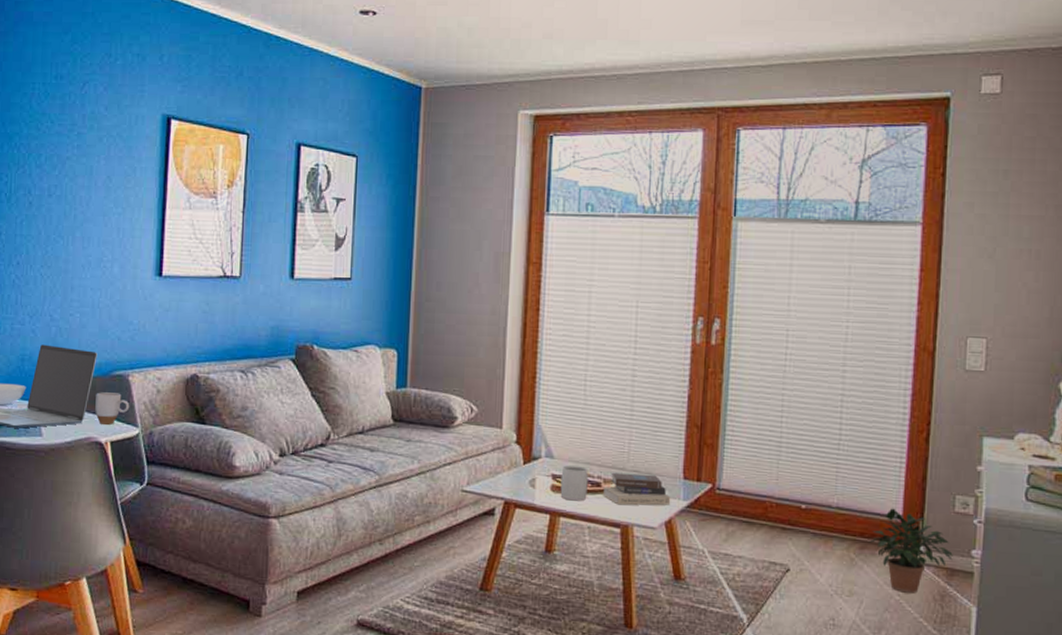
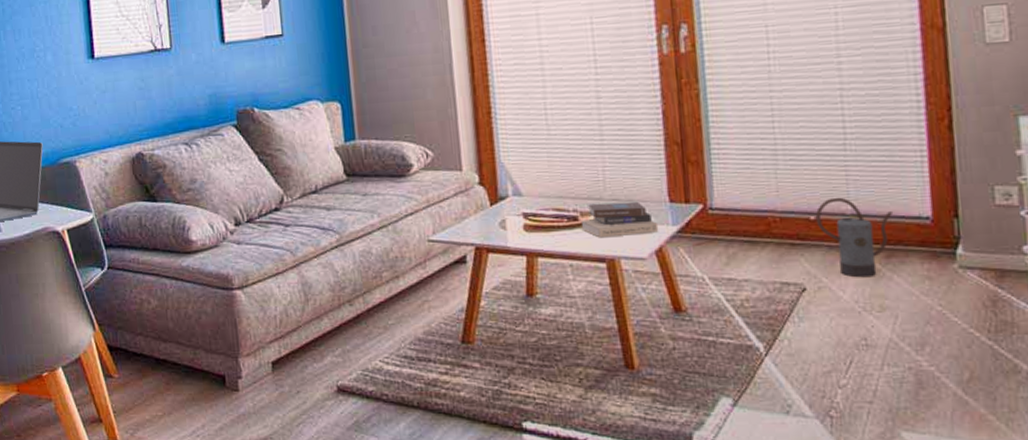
mug: present [95,392,130,425] -> none [47,180,81,213]
mug: present [560,465,588,501] -> none [532,201,565,239]
watering can: none [806,490,870,565] -> present [815,197,893,278]
potted plant: present [869,508,953,593] -> none [896,208,1001,302]

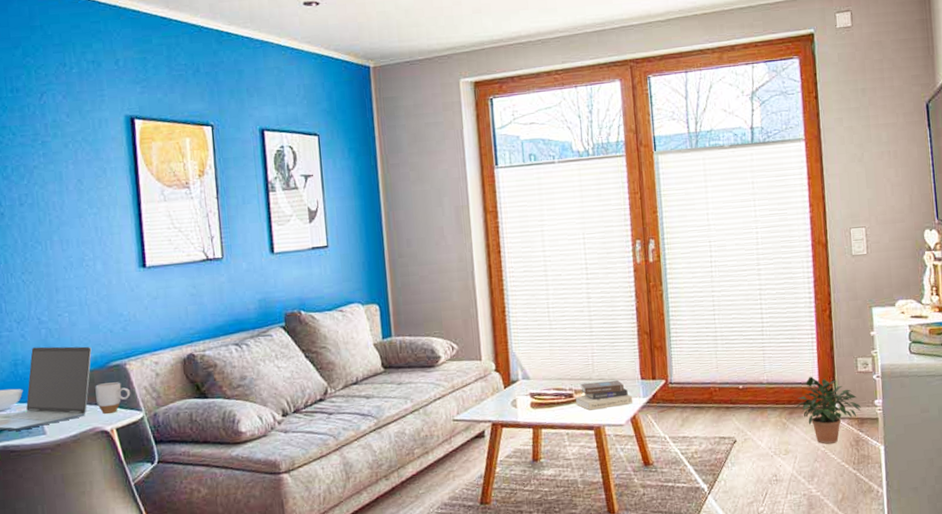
mug: none [47,180,81,213] -> present [95,382,131,414]
watering can: present [815,197,893,278] -> none [742,370,793,430]
potted plant: none [896,208,1001,302] -> present [795,376,861,444]

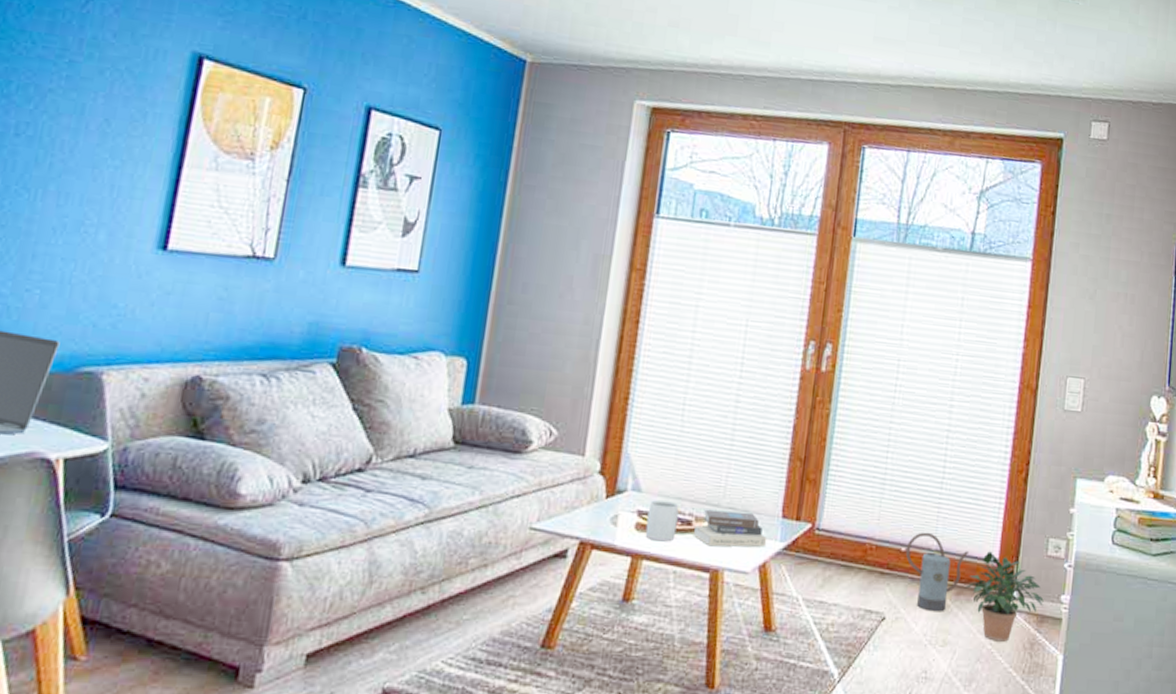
mug: present [95,382,131,414] -> none [46,393,99,436]
mug: none [538,382,563,414] -> present [645,500,679,542]
watering can: none [742,370,793,430] -> present [905,532,968,612]

